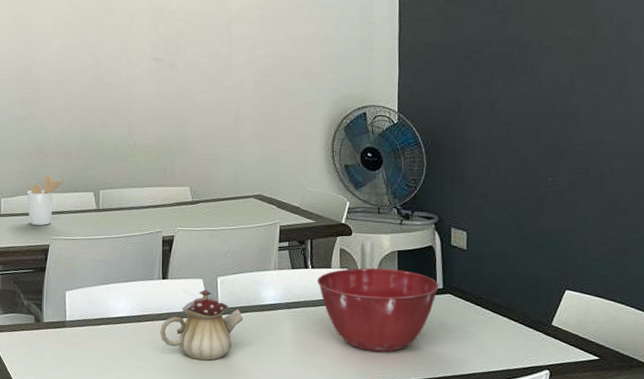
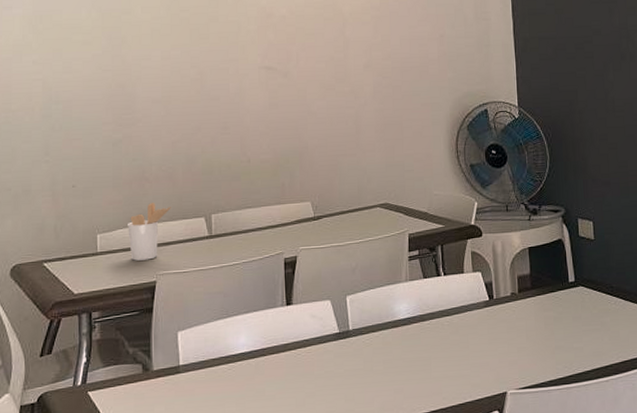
teapot: present [160,290,243,361] -> none [287,311,376,390]
mixing bowl: present [317,267,439,352] -> none [450,267,571,356]

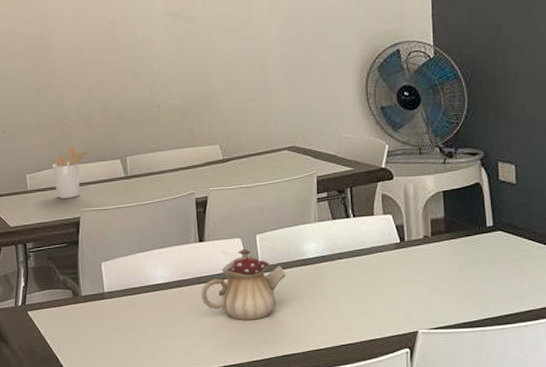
teapot: none [287,311,376,390] -> present [201,249,286,320]

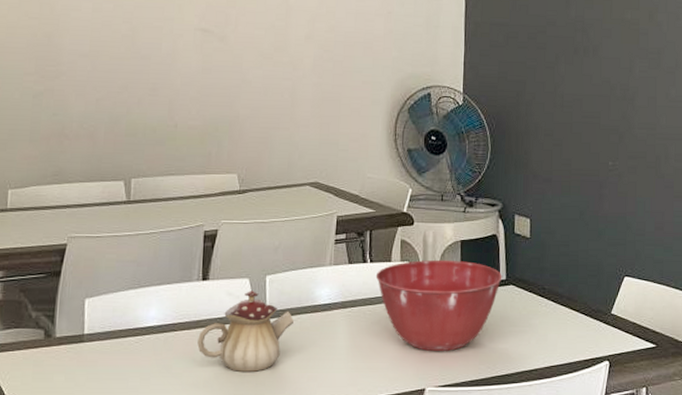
utensil holder: present [52,146,90,199] -> none [41,161,89,221]
mixing bowl: none [359,210,489,296] -> present [375,259,502,351]

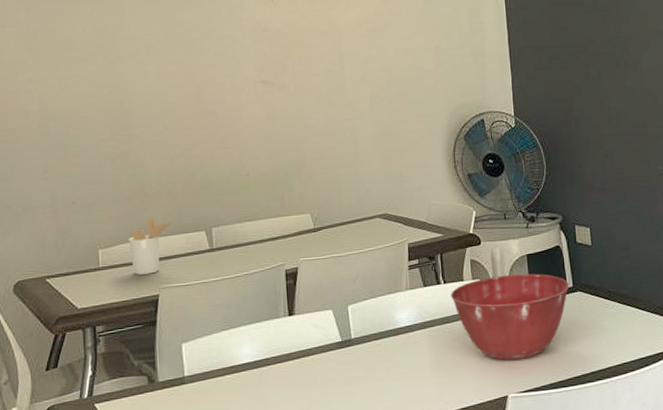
utensil holder: none [41,161,89,221] -> present [129,218,172,275]
teapot: present [197,291,294,372] -> none [291,321,378,397]

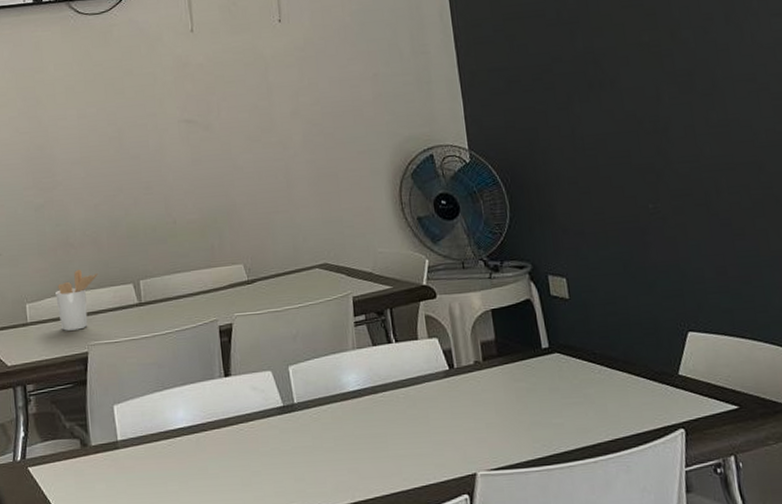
mixing bowl: present [450,273,569,361] -> none [403,331,545,432]

